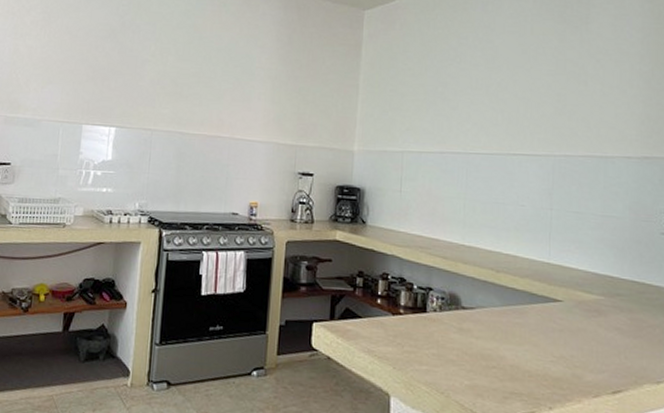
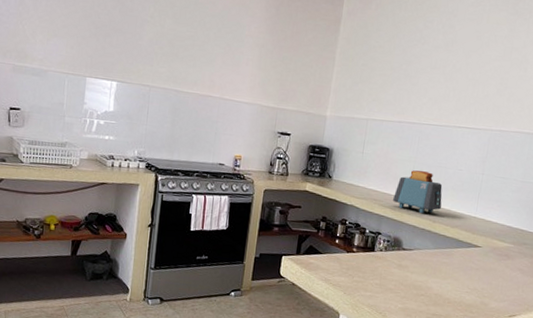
toaster: none [443,208,504,262] -> present [393,170,443,214]

